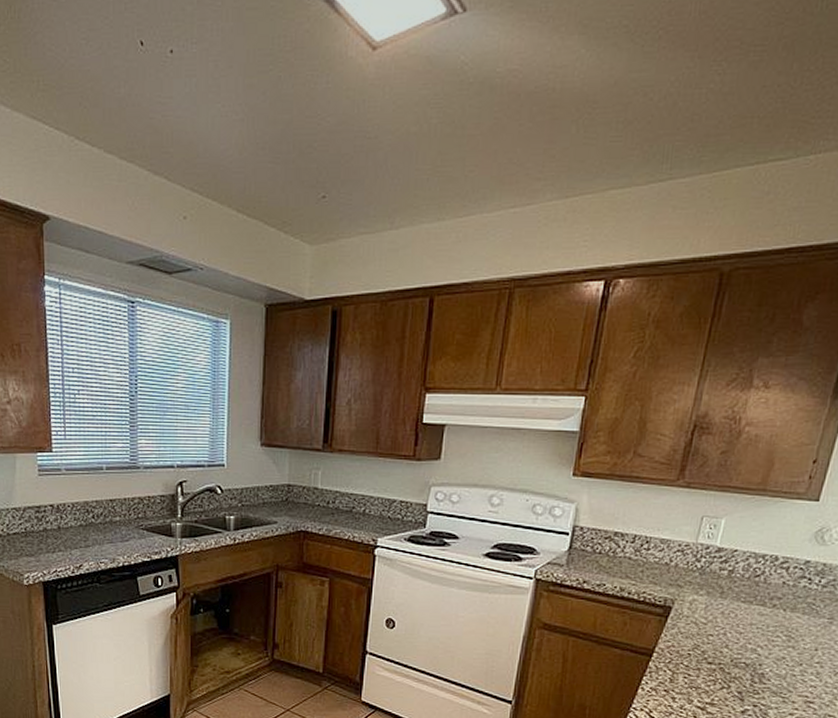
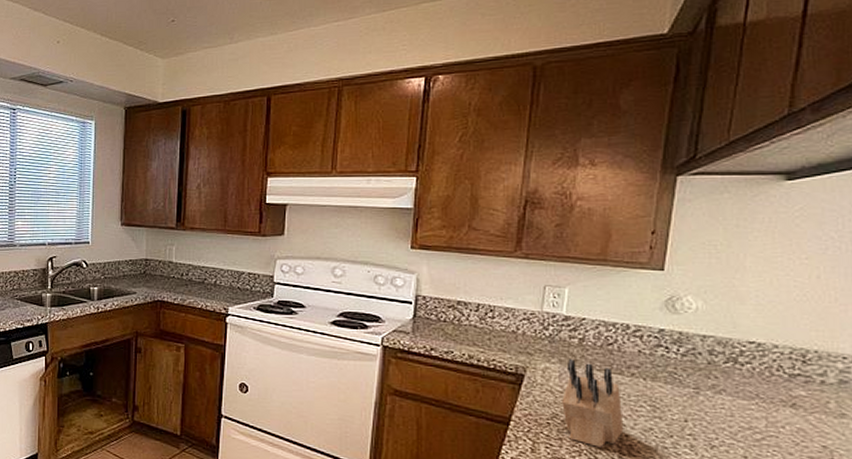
knife block: none [704,591,761,676] -> present [562,359,624,447]

